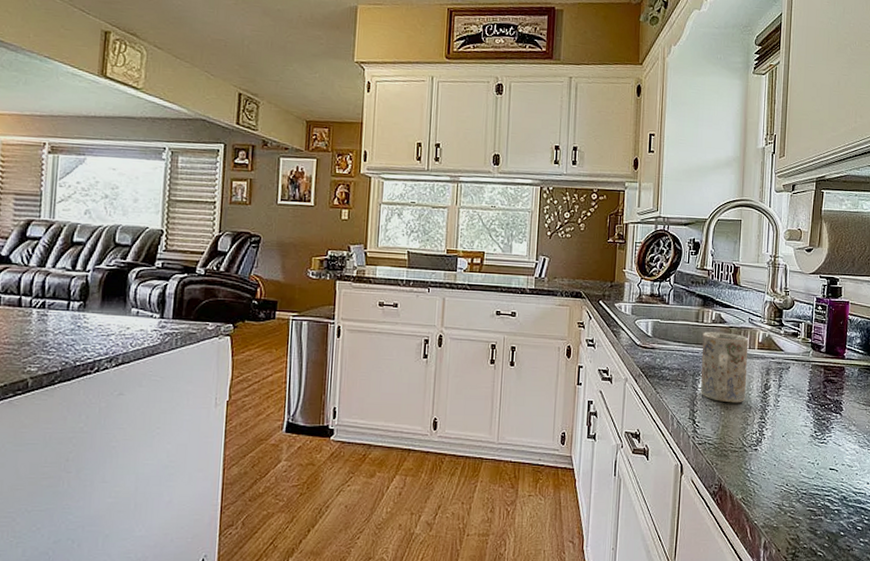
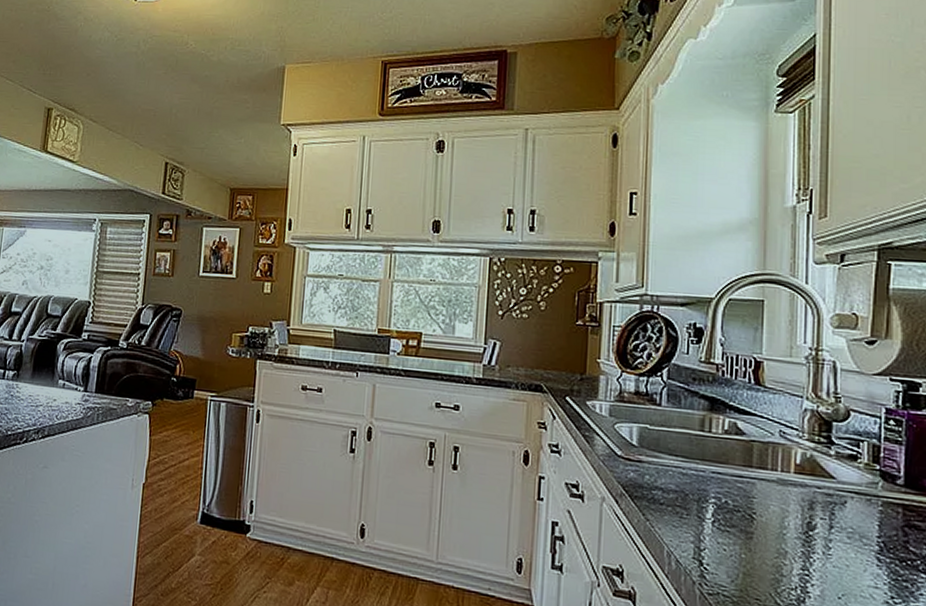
mug: present [700,332,749,403] -> none [708,444,780,545]

